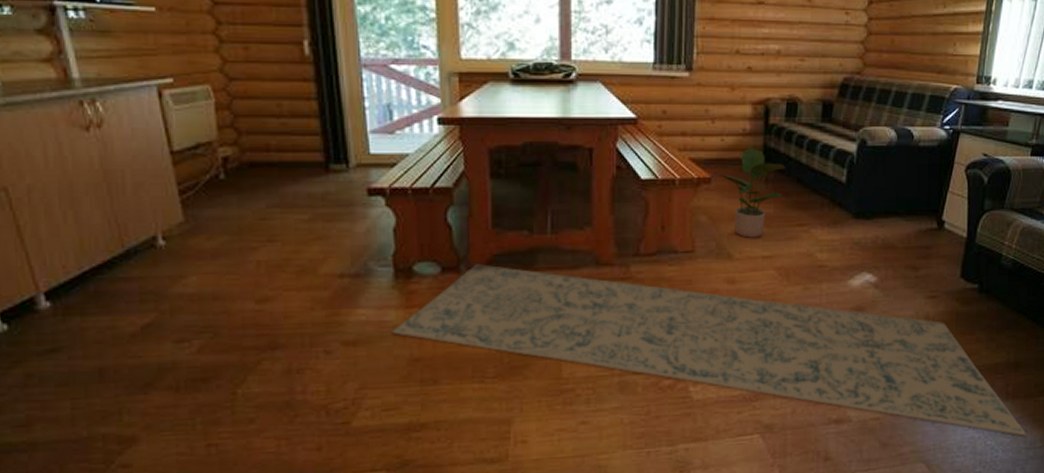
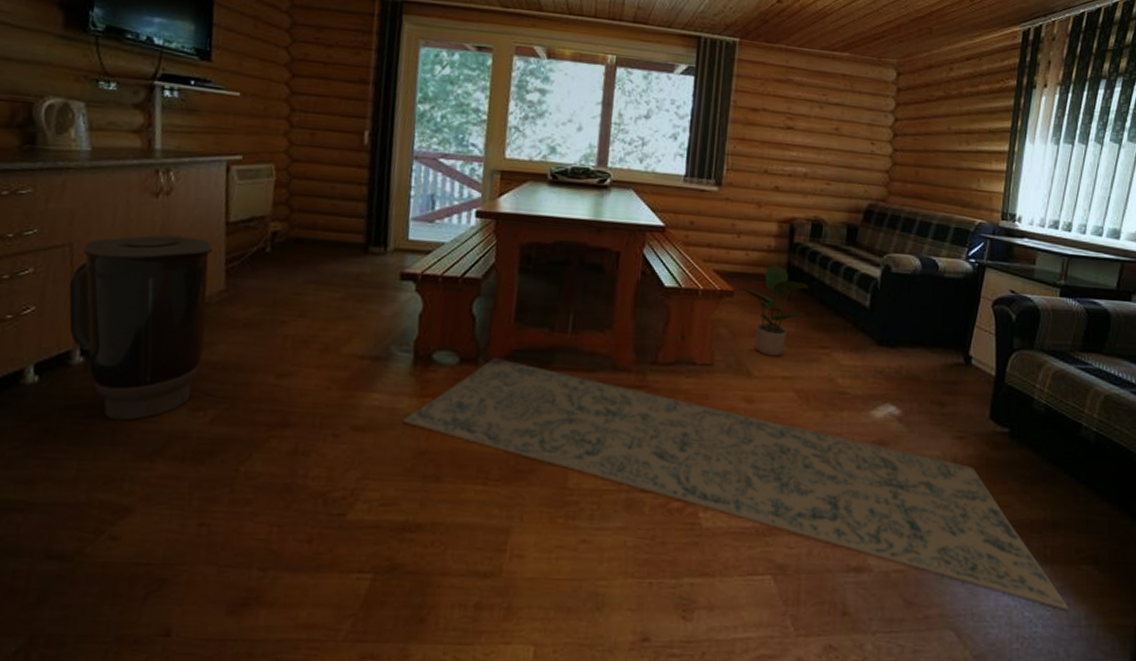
trash can: none [14,170,176,359] -> present [68,235,214,421]

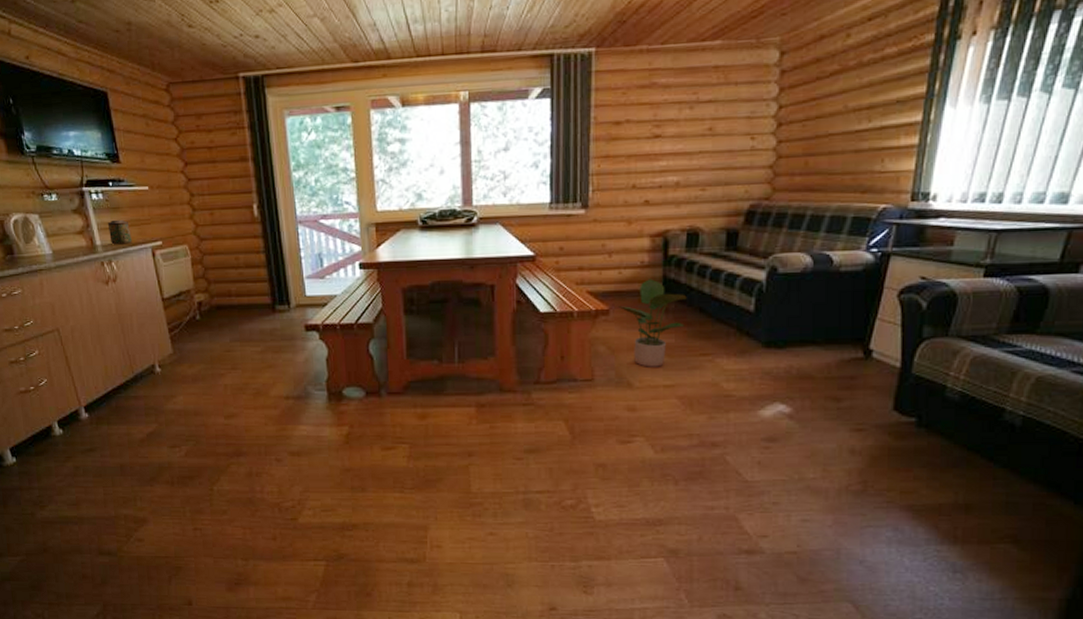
trash can: present [68,235,214,421] -> none [64,314,169,458]
canister: none [174,123,205,153] -> present [107,219,132,245]
rug: present [401,358,1069,610] -> none [327,389,981,585]

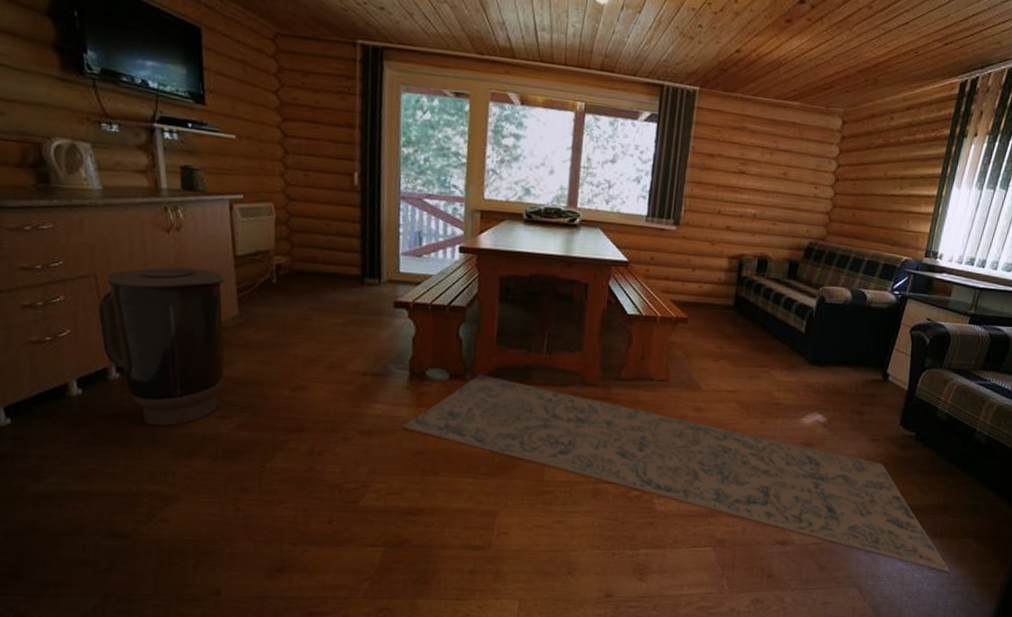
trash can: none [64,314,169,458] -> present [98,267,225,427]
rug: none [327,389,981,585] -> present [402,374,950,572]
potted plant: present [619,279,687,367] -> none [696,295,753,374]

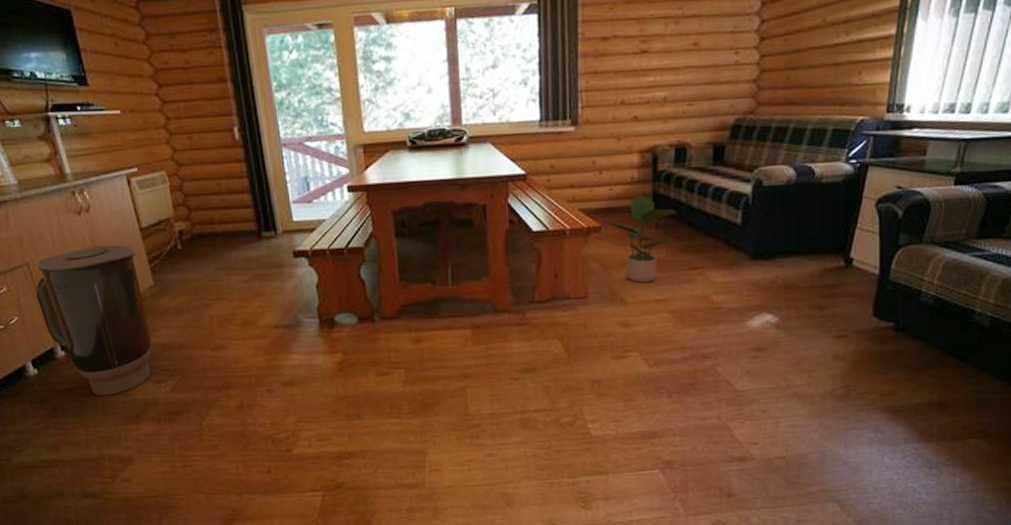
canister: present [179,163,207,193] -> none [77,145,105,173]
rug: present [402,374,950,572] -> none [320,314,954,479]
potted plant: none [696,295,753,374] -> present [610,195,676,283]

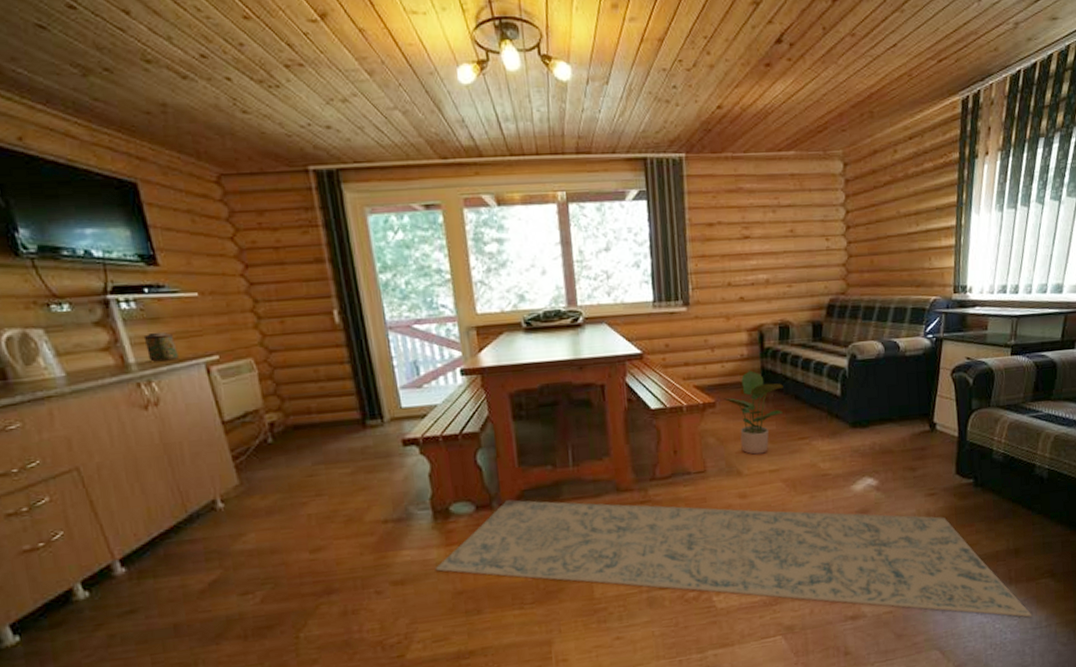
trash can: present [35,245,152,396] -> none [87,441,237,616]
canister: none [77,145,105,173] -> present [143,331,179,362]
rug: none [320,314,954,479] -> present [435,500,1031,618]

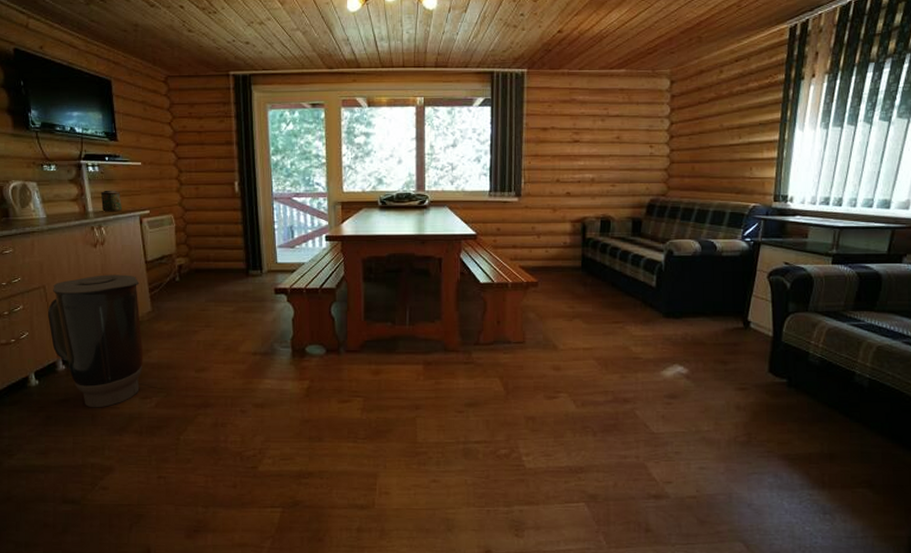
trash can: none [87,441,237,616] -> present [47,274,144,408]
rug: present [435,500,1031,618] -> none [289,348,846,525]
potted plant: present [724,371,784,455] -> none [546,257,601,332]

